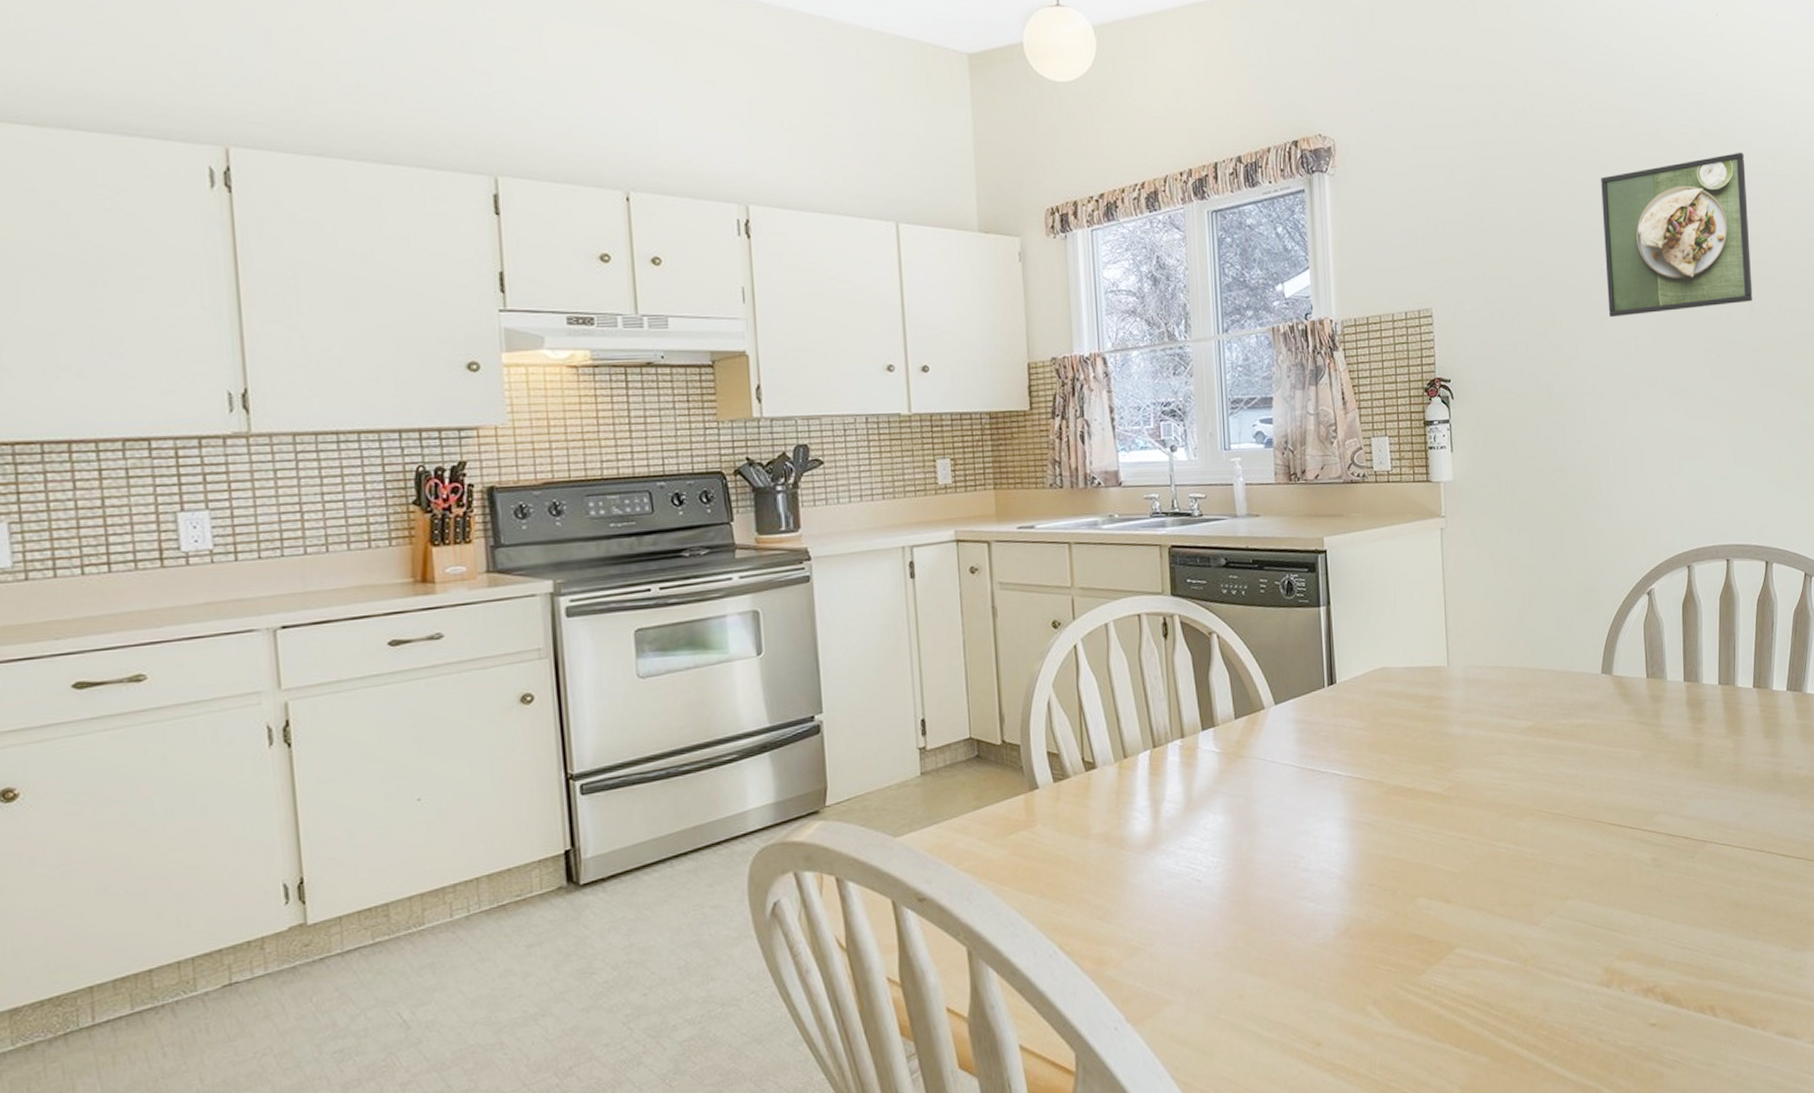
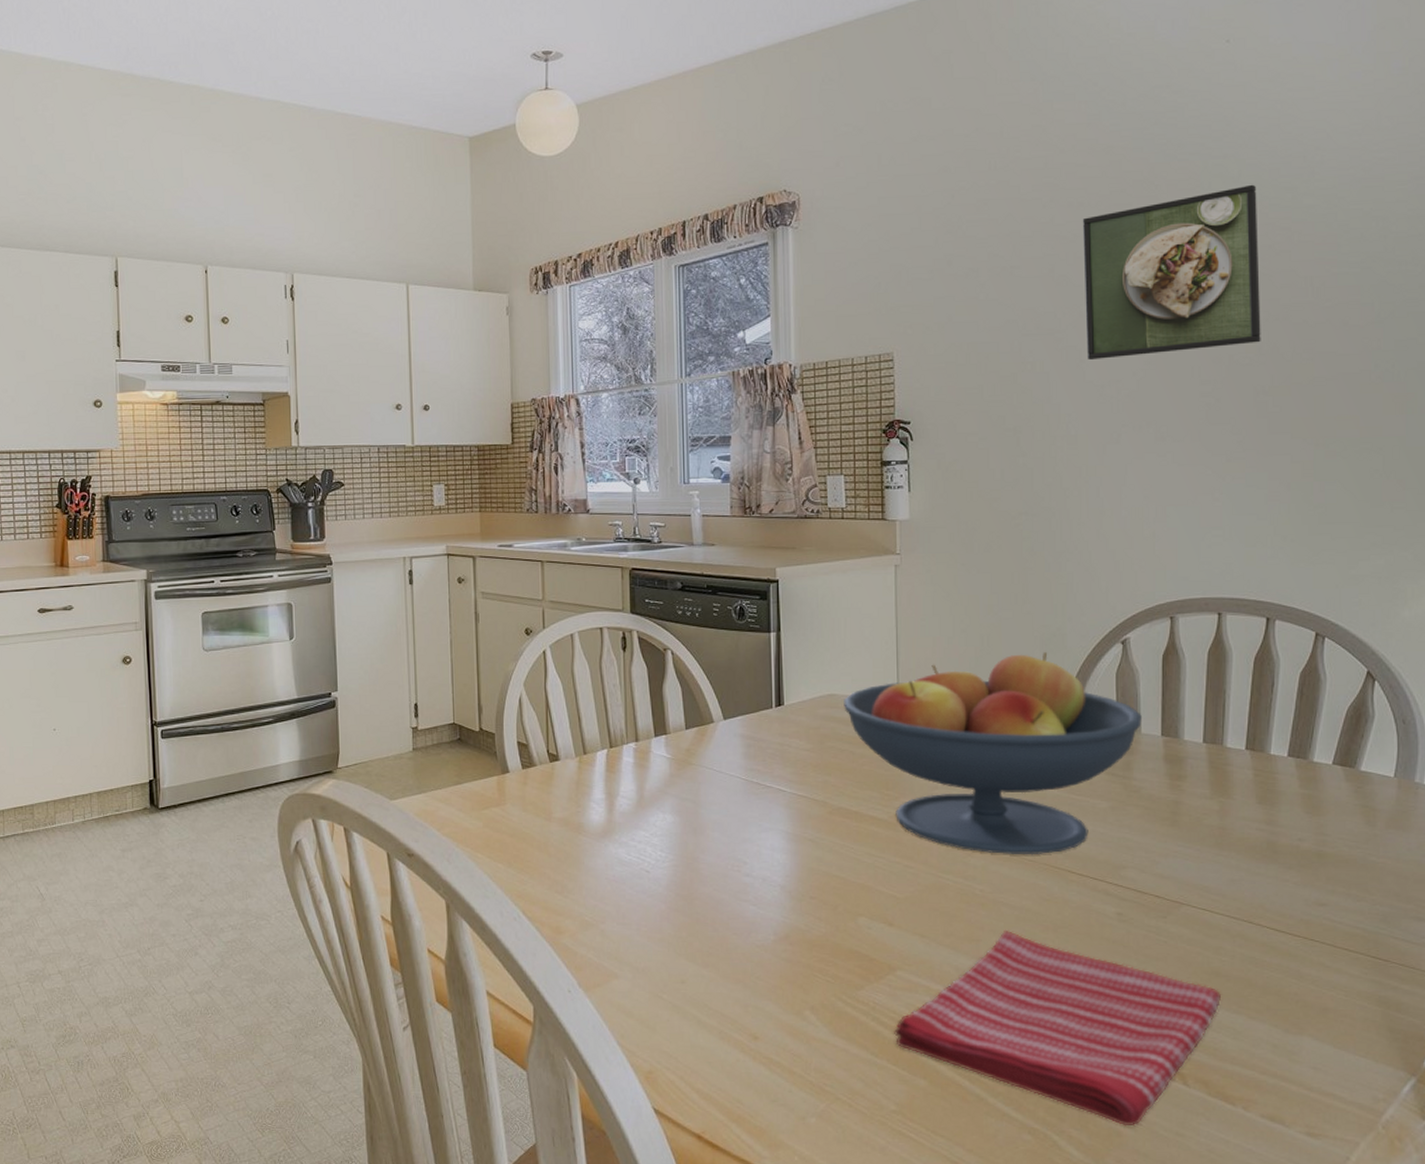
fruit bowl: none [1396,608,1667,815] -> present [844,652,1142,855]
dish towel: none [1455,890,1742,1067] -> present [894,929,1222,1127]

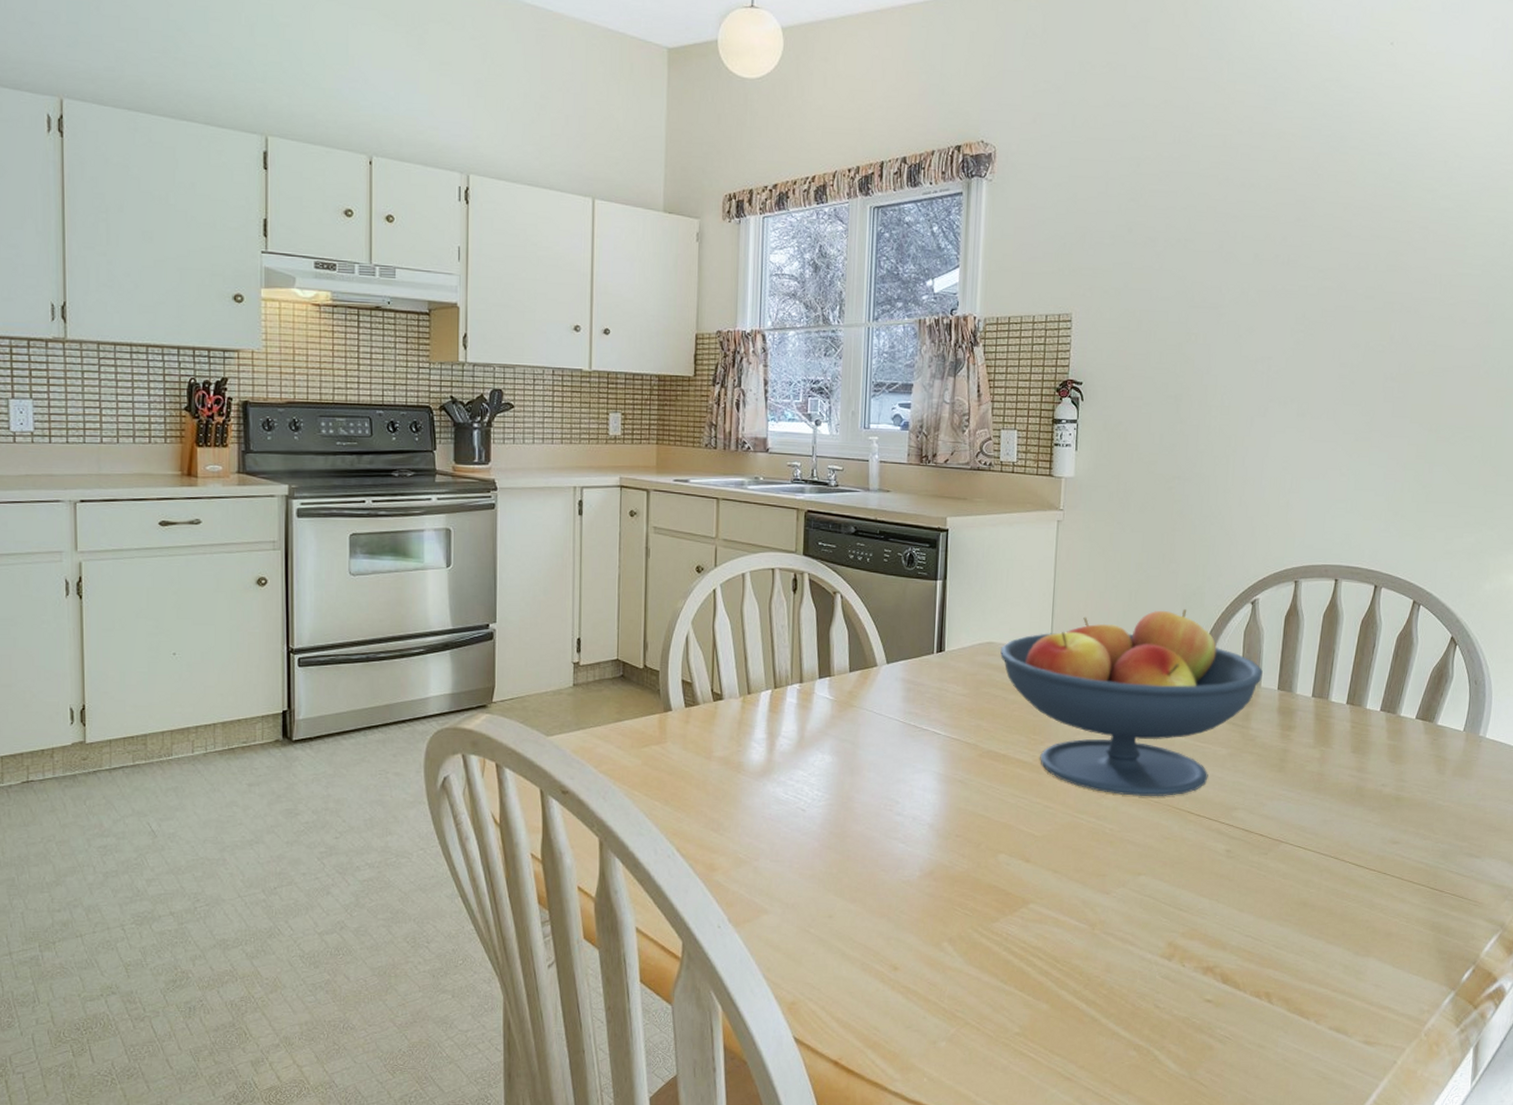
dish towel: present [894,929,1222,1127] -> none [1023,865,1307,1041]
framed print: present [1082,184,1261,359] -> none [1244,182,1403,336]

